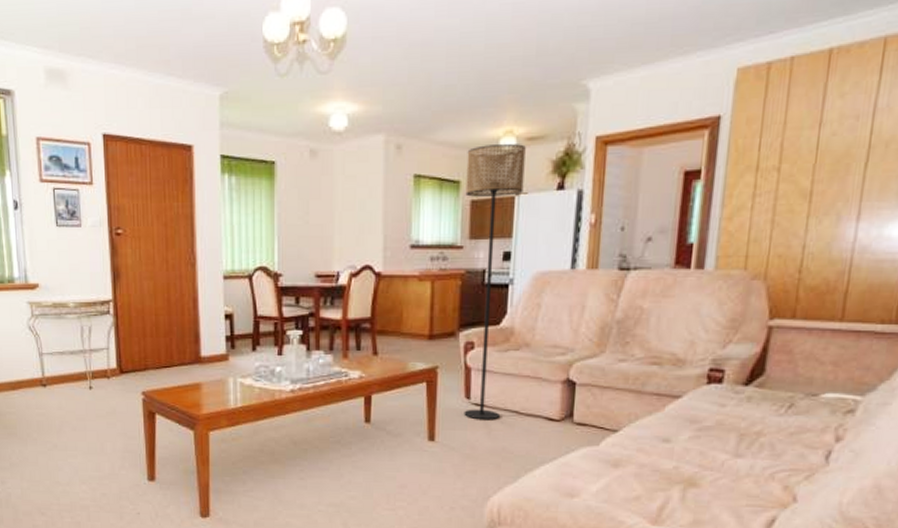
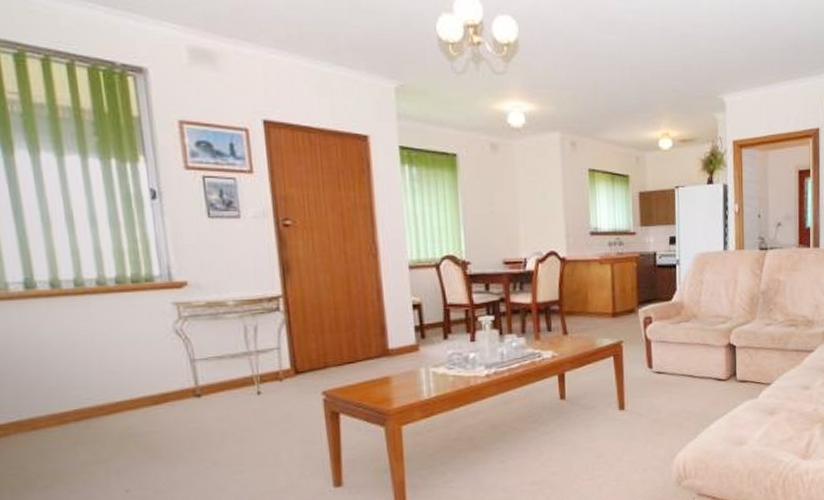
floor lamp: present [464,143,526,420] -> none [633,144,681,386]

